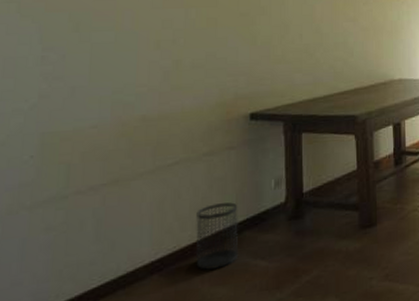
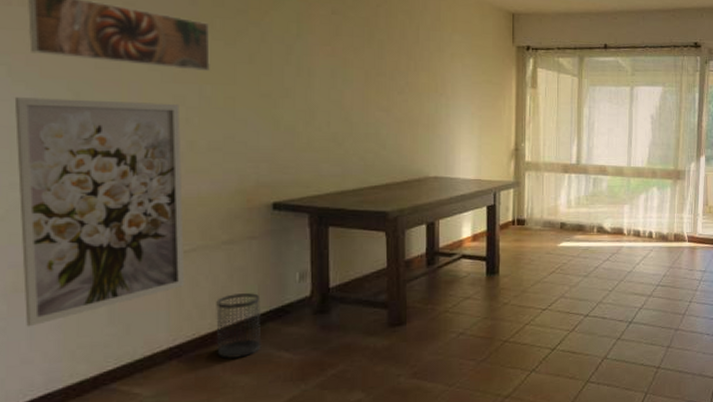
wall art: none [18,27,168,248] -> present [14,97,185,327]

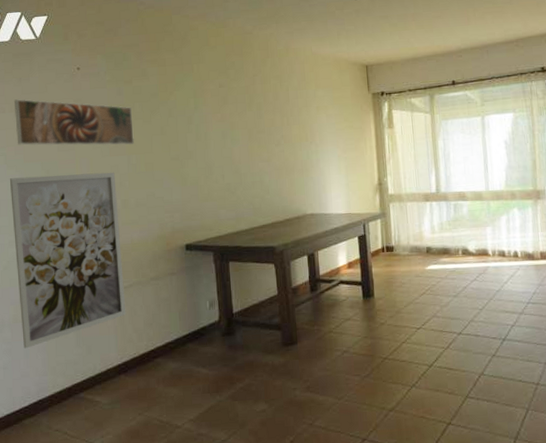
wastebasket: present [216,293,262,360] -> none [149,319,185,374]

